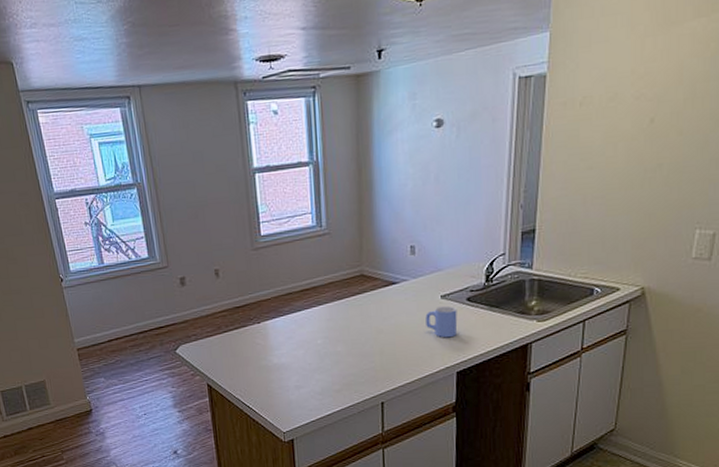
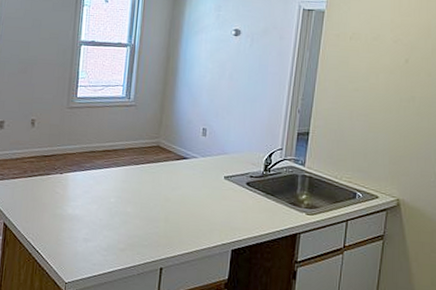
mug: present [425,306,458,338] -> none [209,186,237,217]

